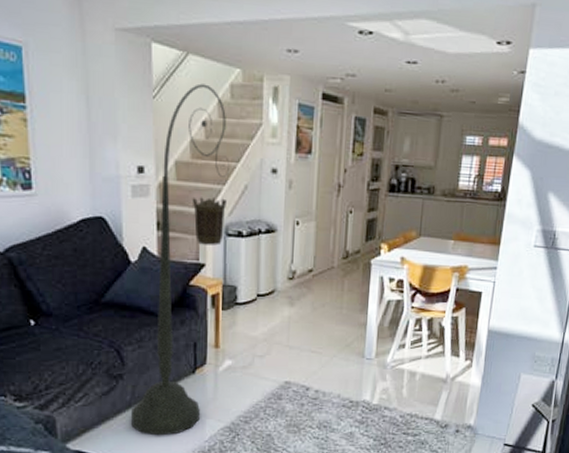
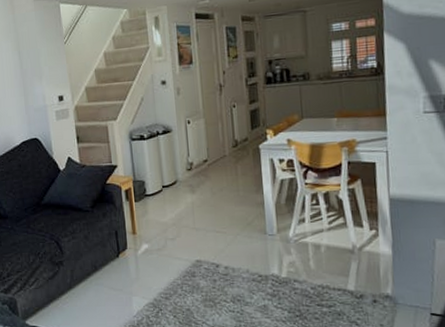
floor lamp: present [131,83,229,436] -> none [72,25,129,313]

